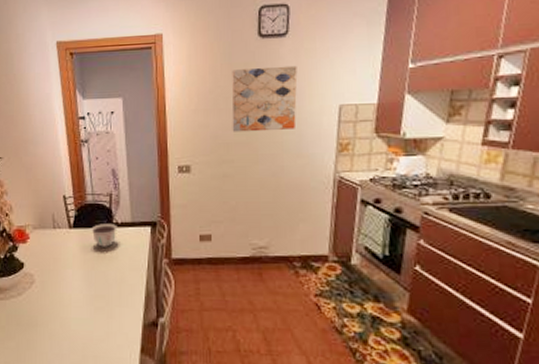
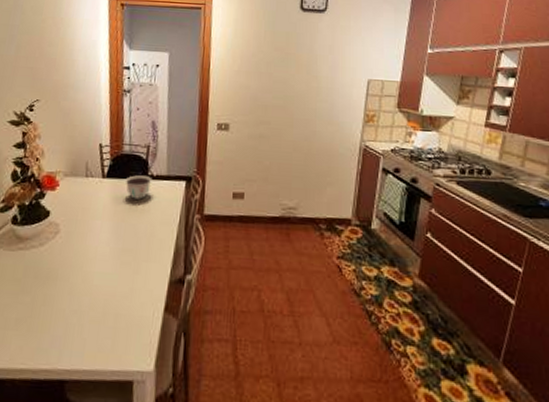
wall art: present [231,65,298,132] -> none [271,37,333,98]

